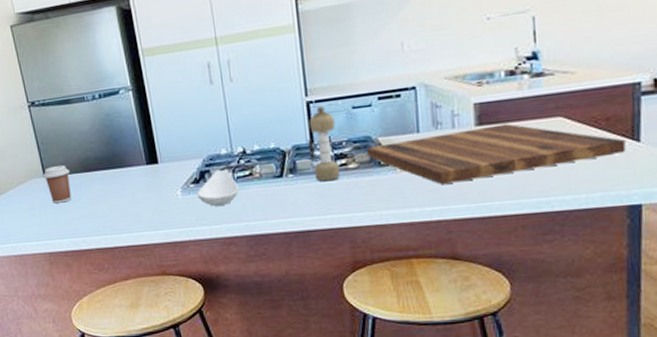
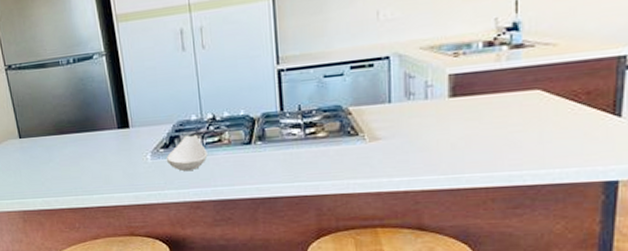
coffee cup: present [43,165,72,204] -> none [18,127,45,164]
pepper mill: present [308,105,341,182] -> none [277,73,309,150]
cutting board: present [366,123,626,184] -> none [336,95,606,155]

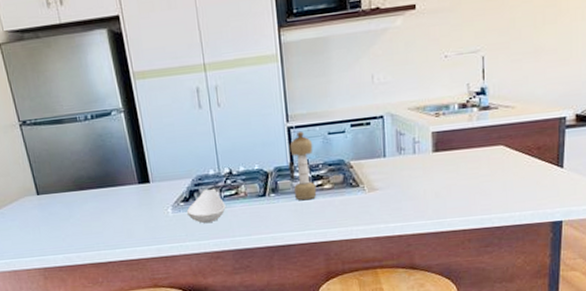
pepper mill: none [277,73,309,150] -> present [288,130,317,201]

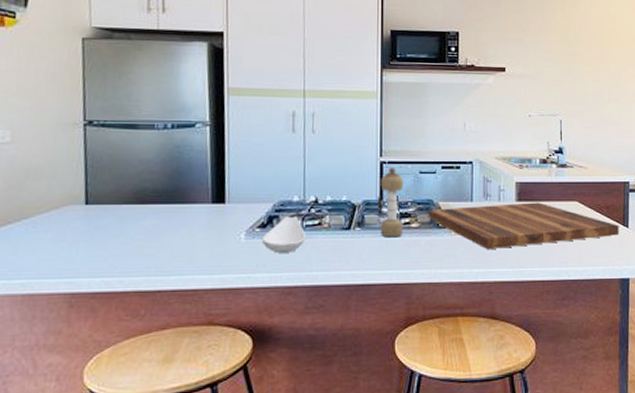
cutting board: none [340,150,552,203] -> present [428,202,619,249]

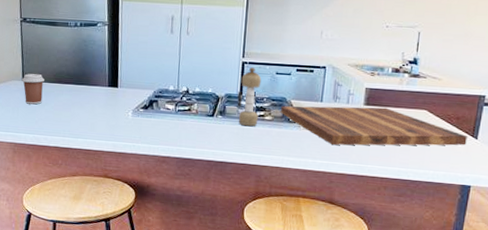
coffee cup: none [84,193,119,236] -> present [21,73,44,105]
spoon rest: present [261,216,306,253] -> none [144,101,178,130]

